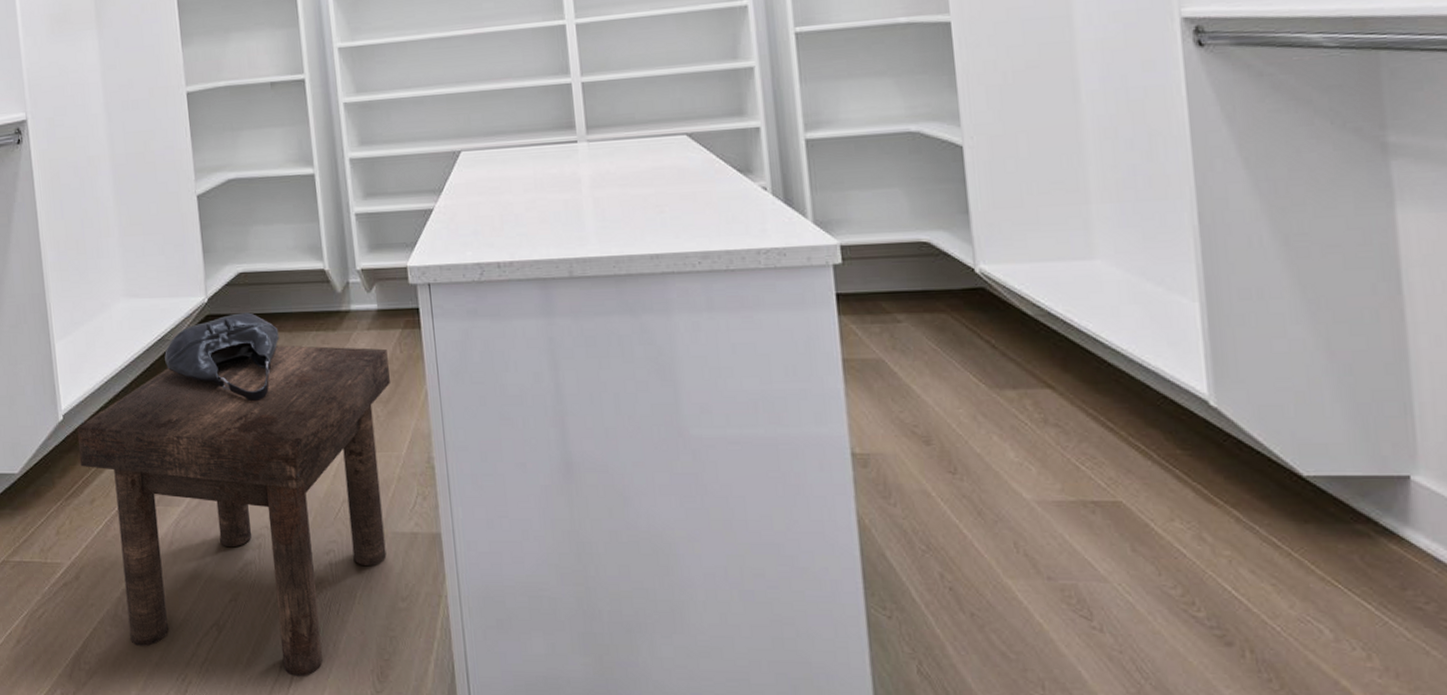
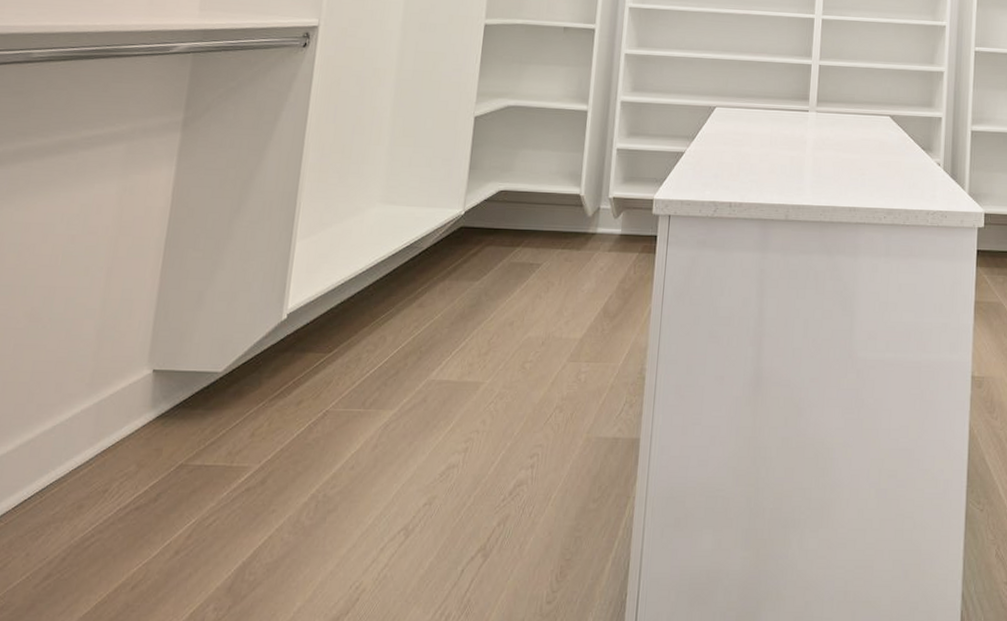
stool: present [76,345,390,676] -> none [294,259,622,579]
handbag: present [164,312,280,402] -> none [409,227,527,311]

